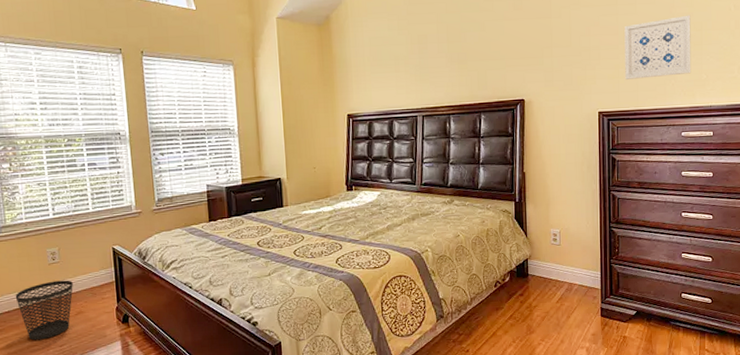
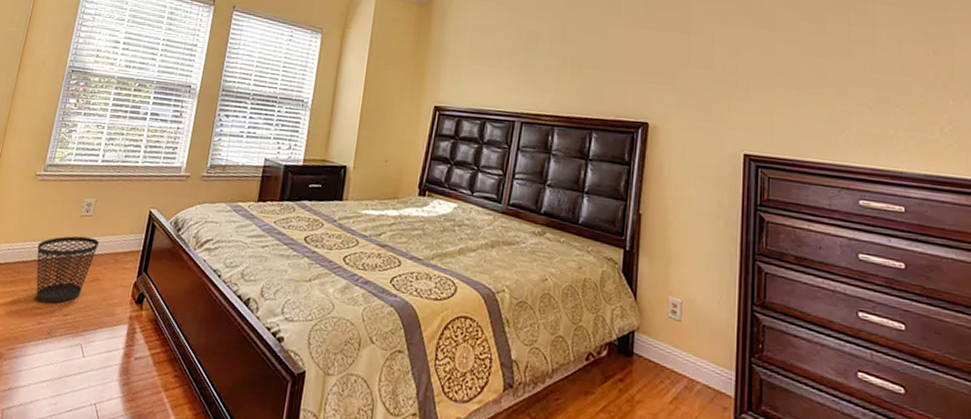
wall art: present [624,15,691,79] -> none [782,53,873,126]

